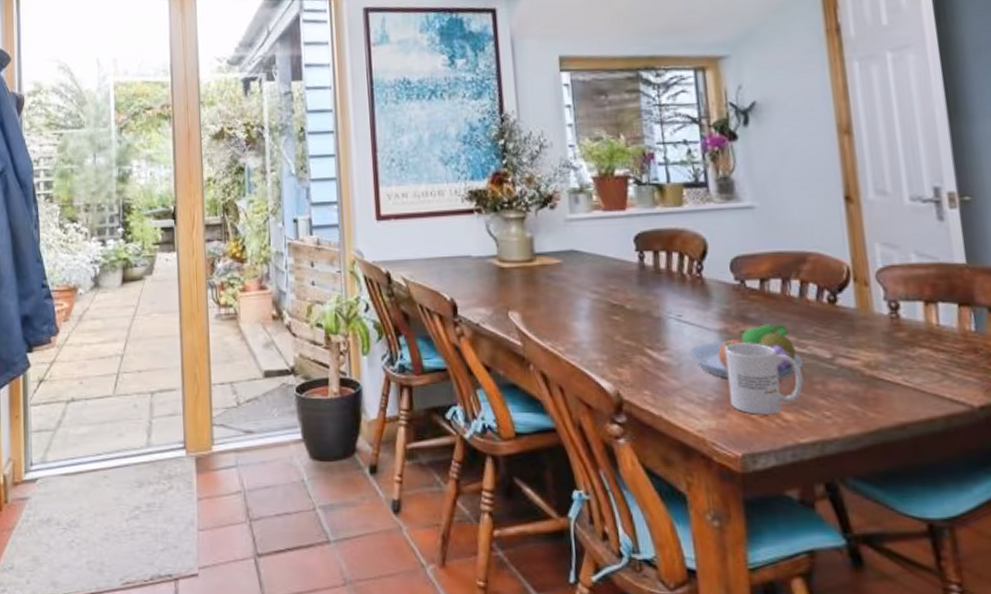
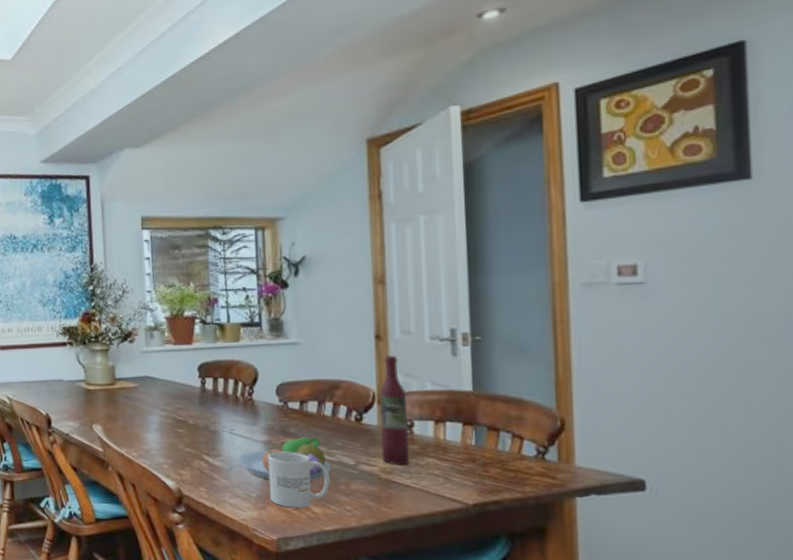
wine bottle: none [854,220,897,358] -> present [379,355,409,465]

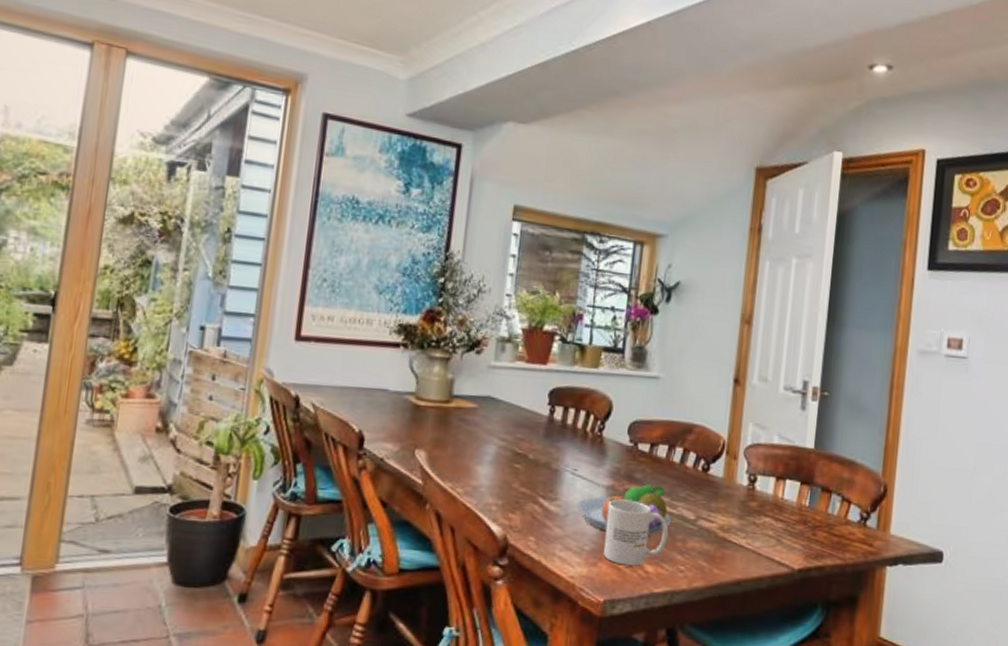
wine bottle: present [379,355,409,465] -> none [721,401,755,524]

